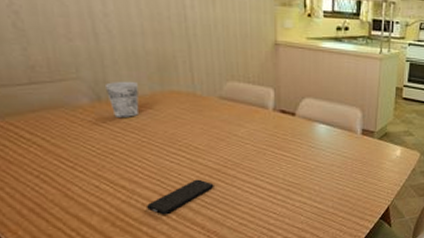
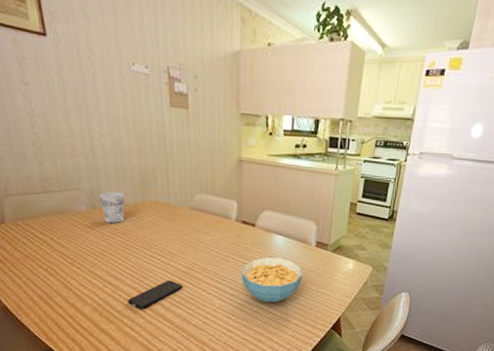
cereal bowl: none [281,148,348,197] -> present [241,257,303,303]

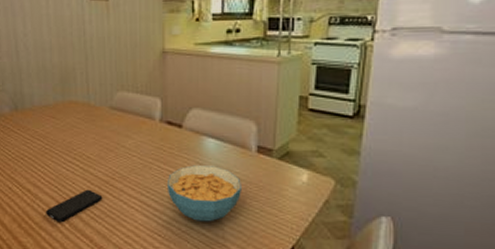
cup: present [98,191,125,224] -> none [21,92,45,127]

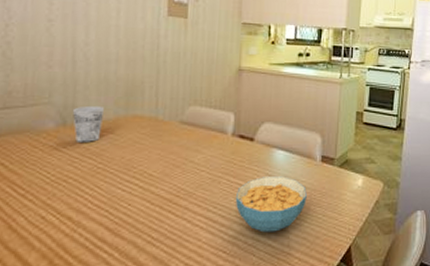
cup: none [21,92,45,127] -> present [72,105,104,144]
smartphone: present [46,189,103,223] -> none [90,210,164,252]

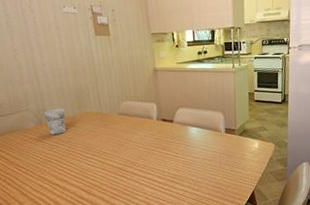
cereal bowl: present [235,176,307,233] -> none [166,146,218,186]

